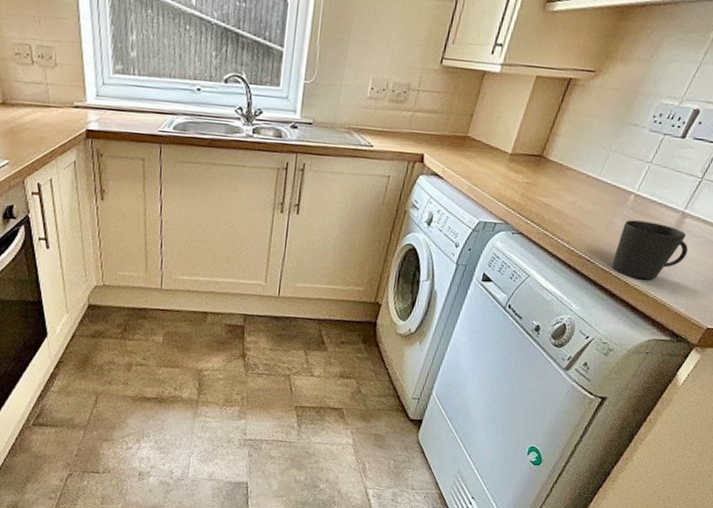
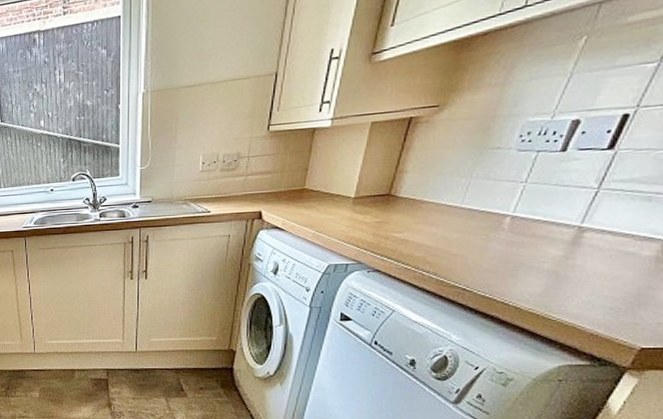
cup: present [611,220,688,280] -> none [495,241,596,303]

